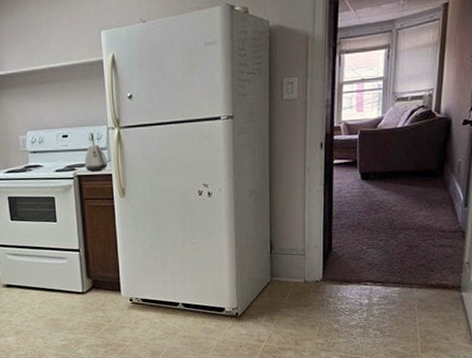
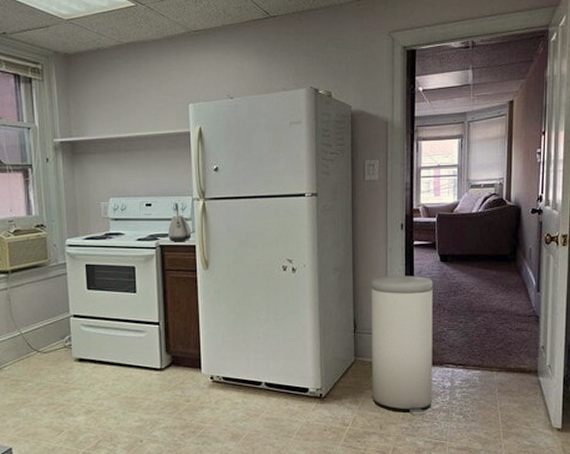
pedal bin: none [287,195,353,332] -> present [371,275,433,416]

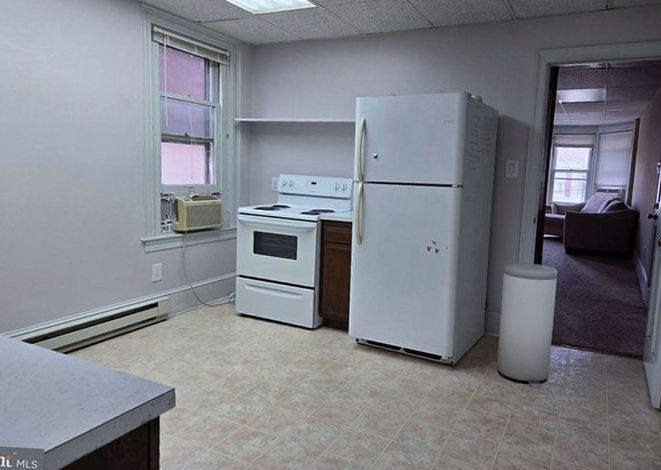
kettle: present [167,202,192,242] -> none [328,183,350,219]

